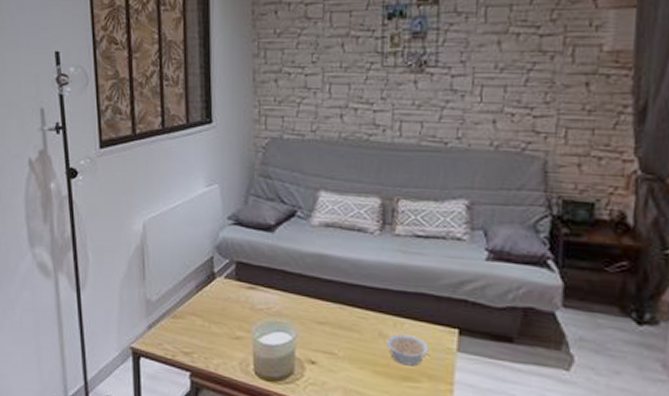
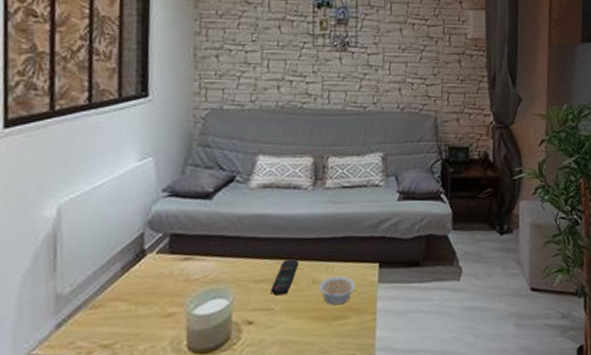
remote control: none [333,306,364,342] -> present [270,259,299,296]

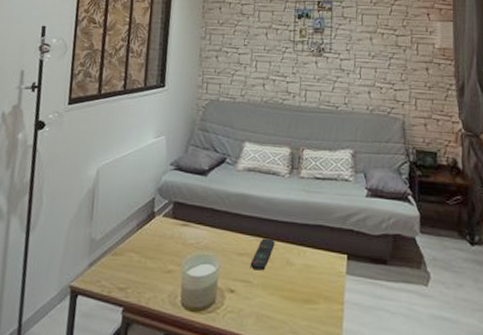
legume: present [319,276,357,306] -> none [292,261,326,290]

